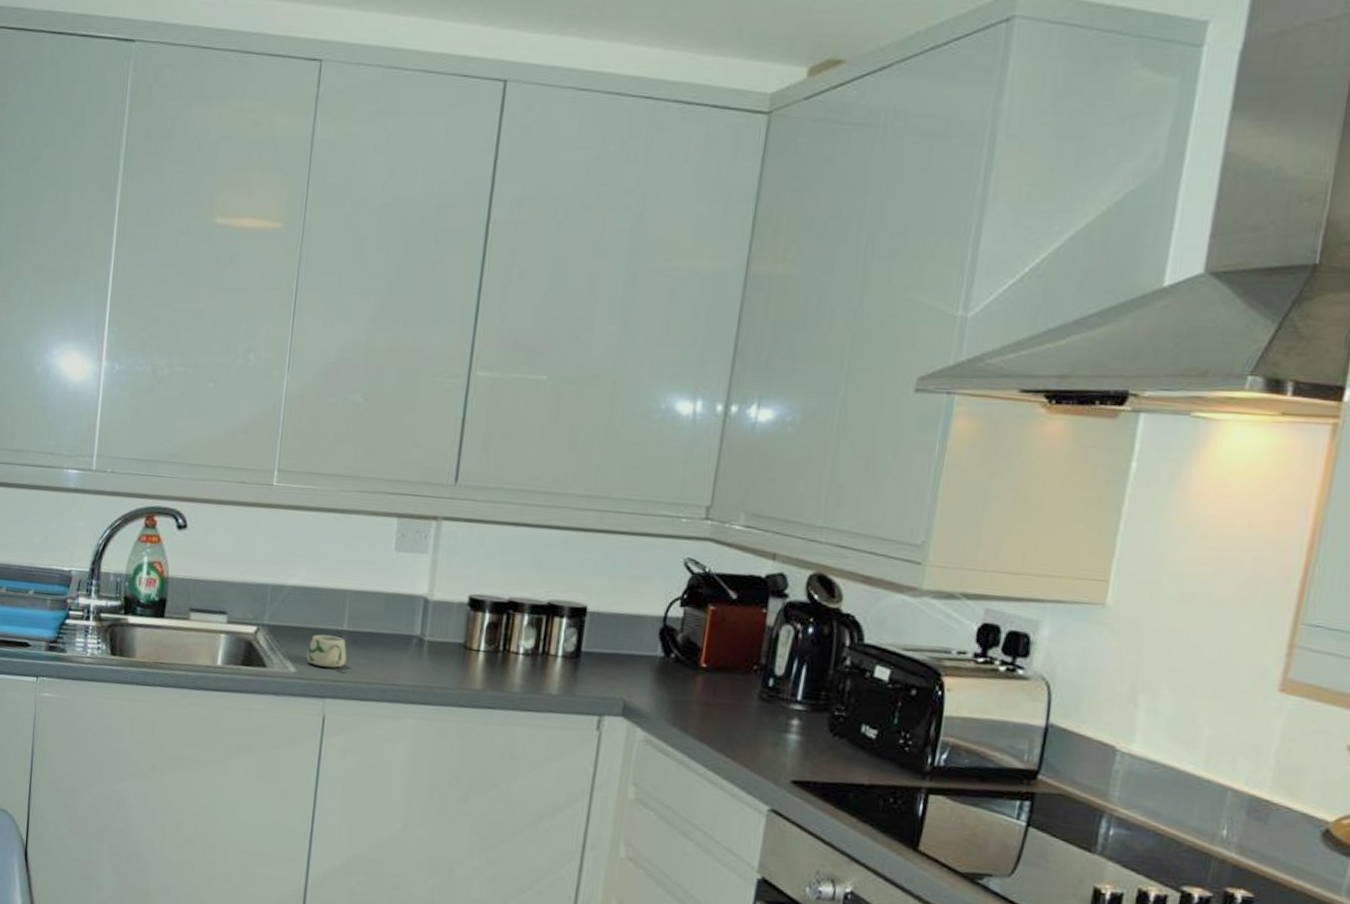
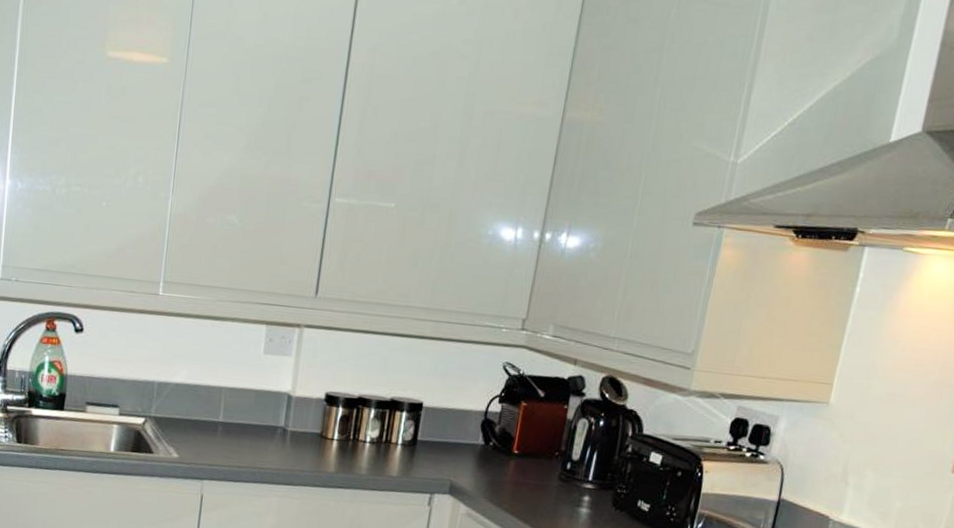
mug: present [306,634,347,668] -> none [187,425,222,454]

